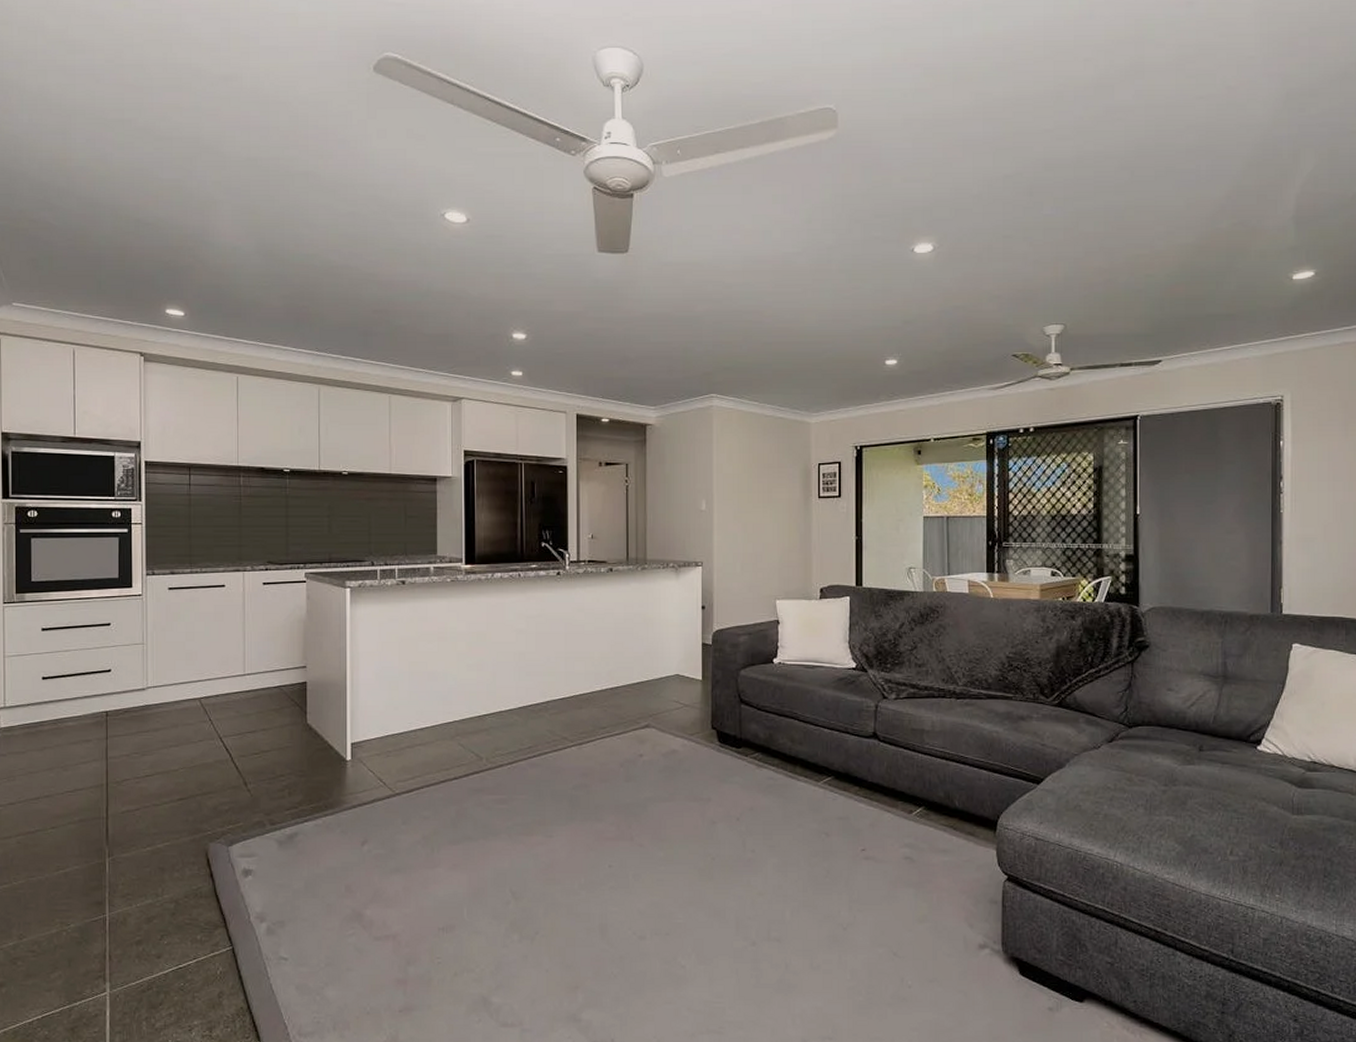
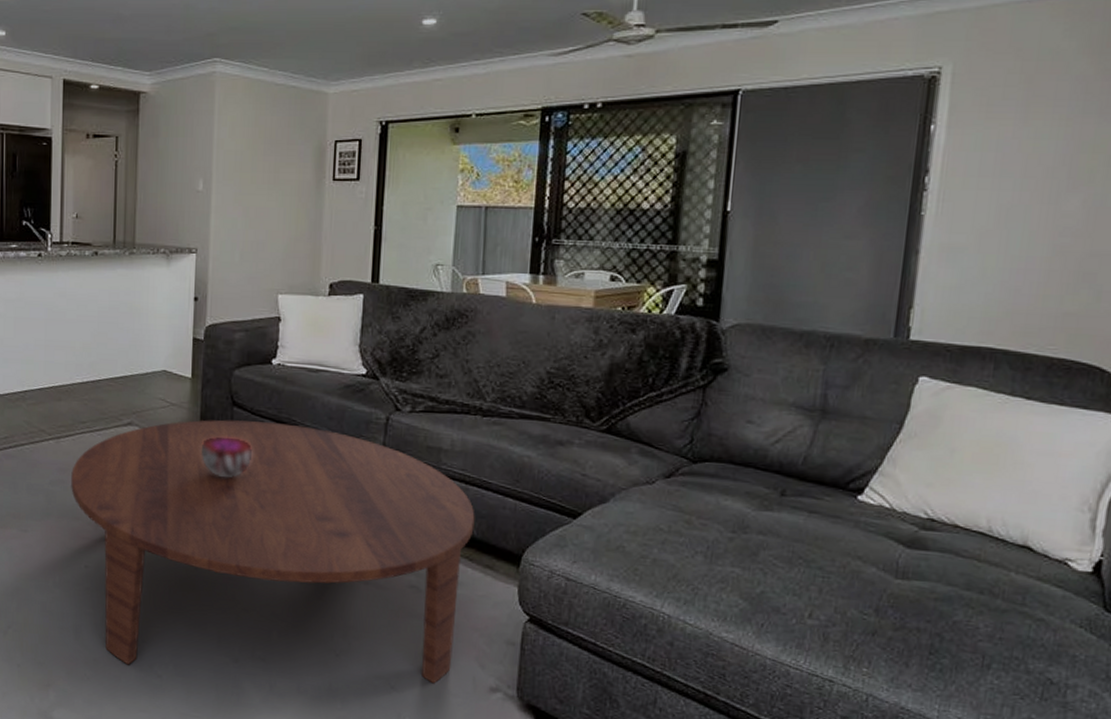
coffee table: none [593,716,956,959] -> present [71,419,475,684]
decorative bowl: none [714,732,759,771] -> present [202,437,252,479]

